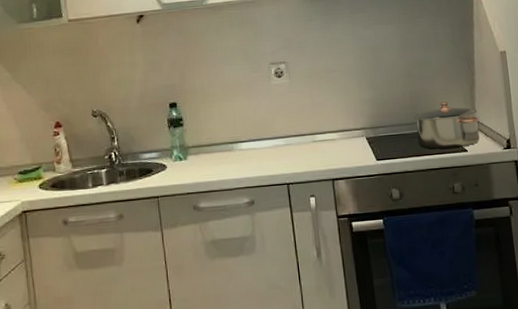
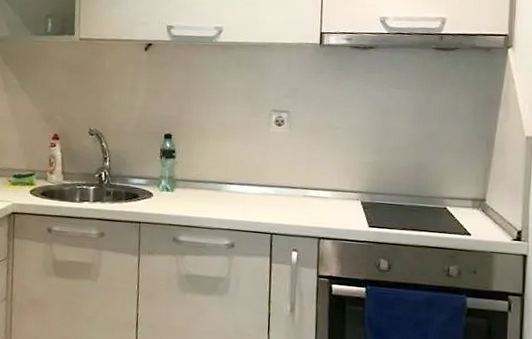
cooking pot: present [414,101,480,150] -> none [417,179,490,230]

